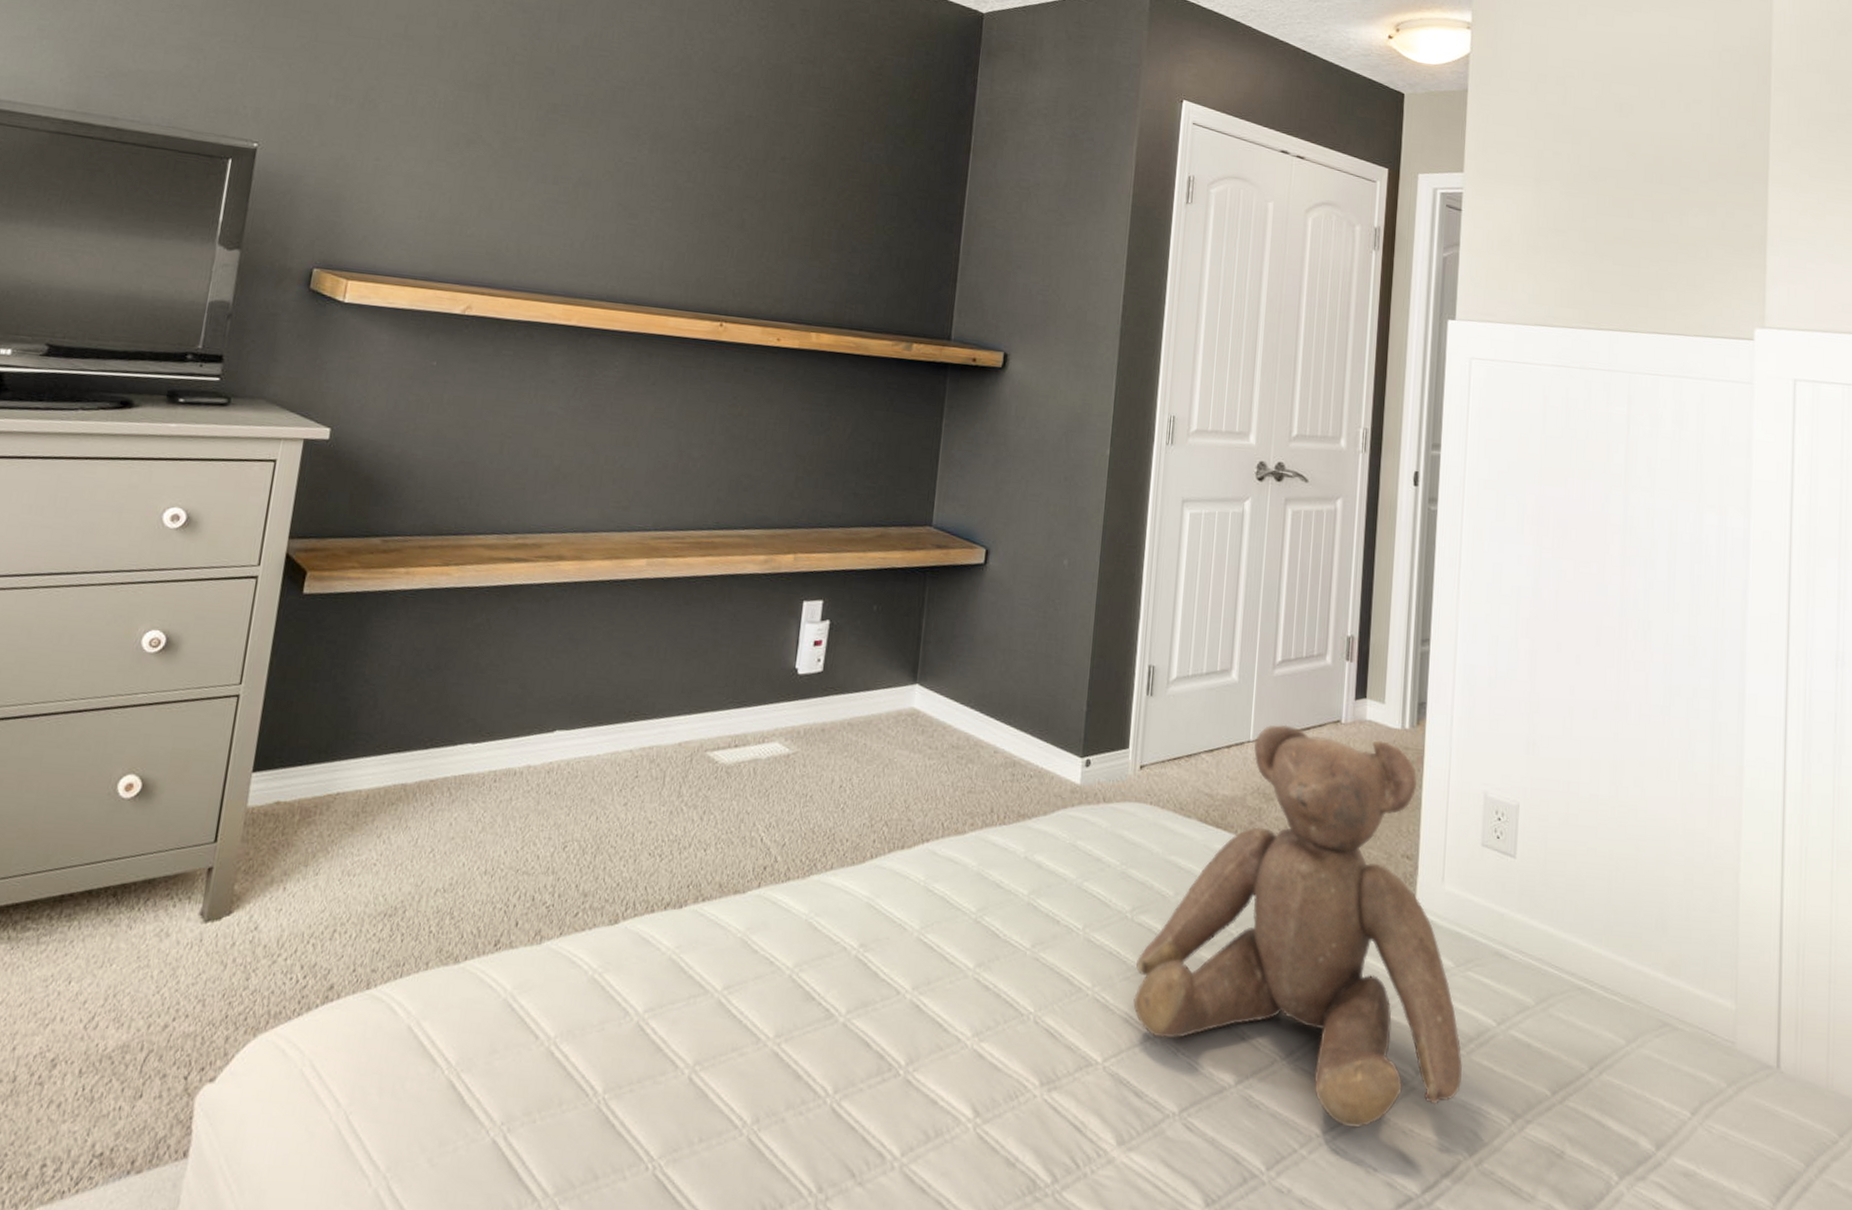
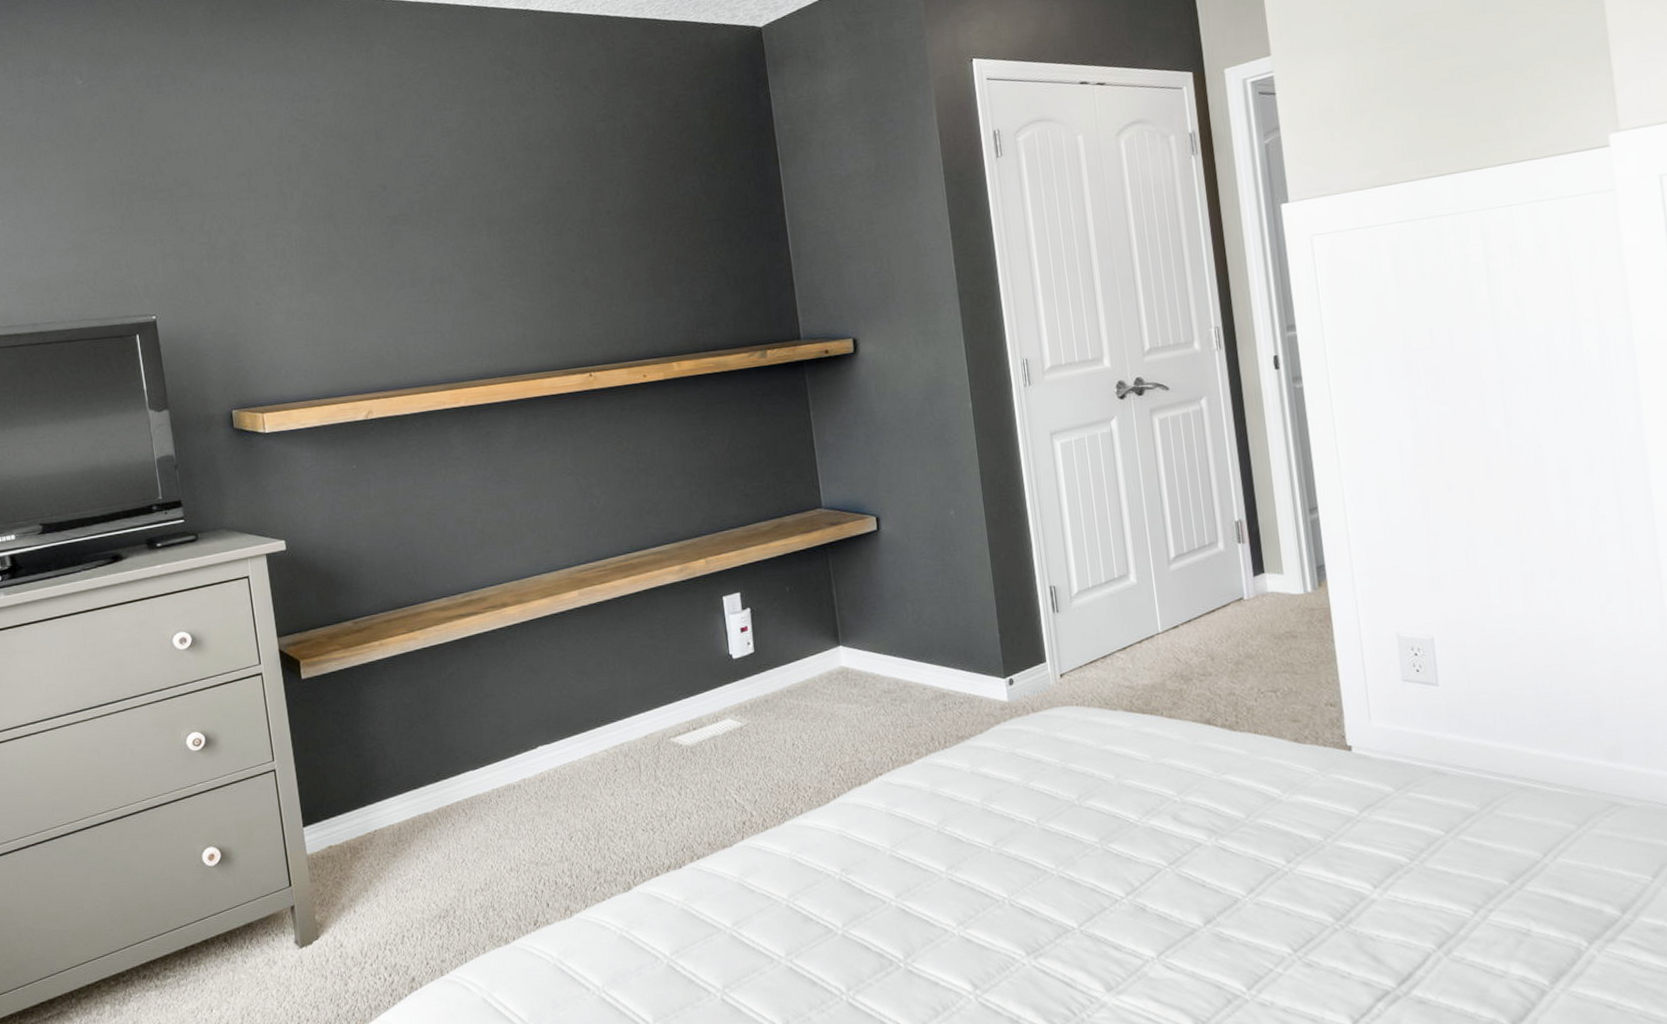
teddy bear: present [1133,724,1462,1128] -> none [1092,607,1419,943]

